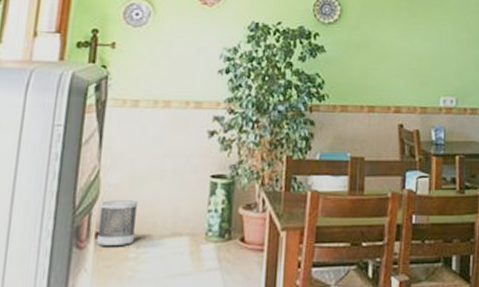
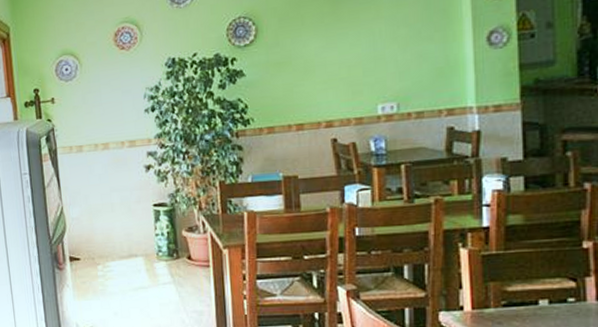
wastebasket: present [97,200,139,246] -> none [69,229,100,267]

